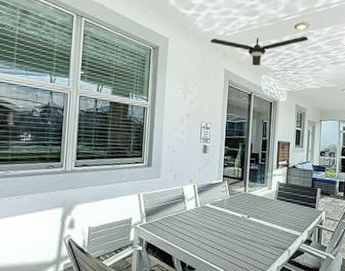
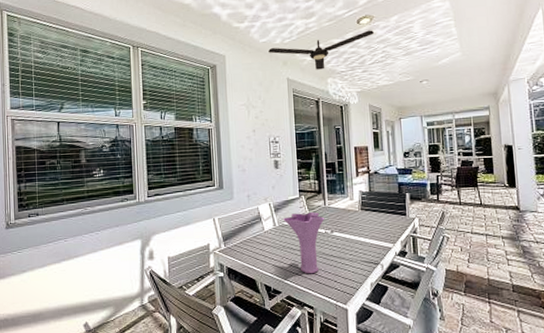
vase: none [205,196,244,254] -> present [283,212,325,274]

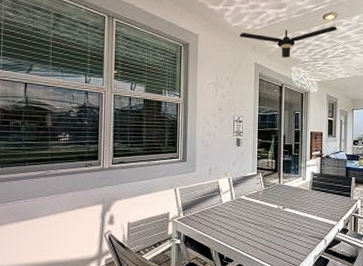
vase: present [283,212,325,274] -> none [241,189,279,245]

